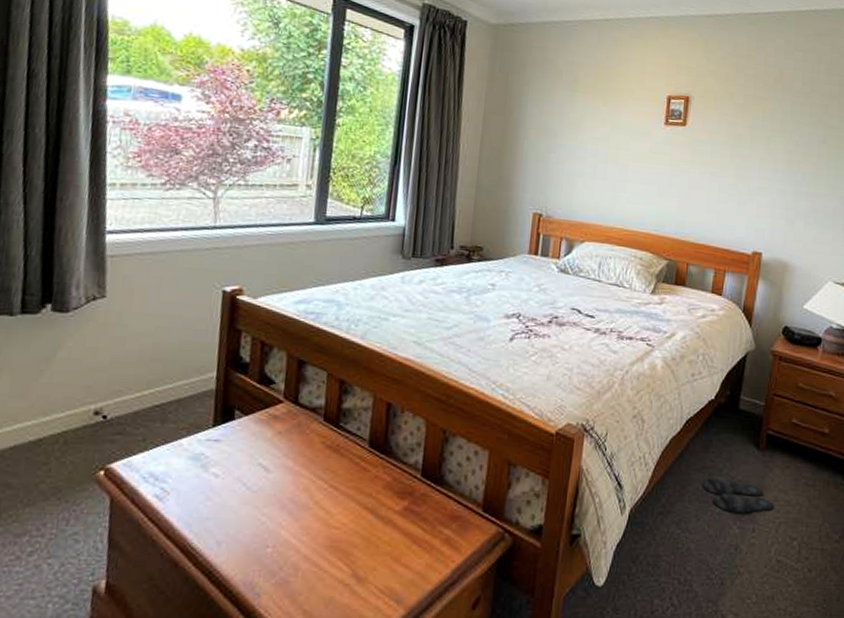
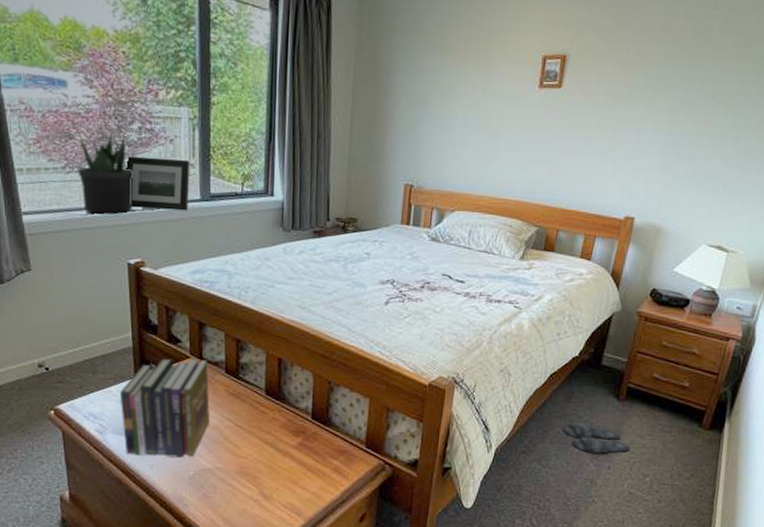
planter: none [178,148,244,237] -> present [77,132,134,216]
books: none [188,402,304,530] -> present [119,358,211,458]
picture frame: none [233,173,308,235] -> present [124,155,191,211]

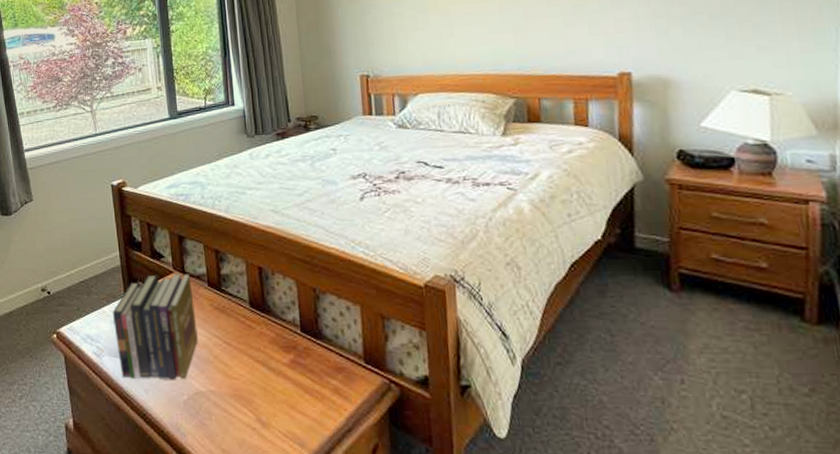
planter: present [77,132,134,216] -> none [64,71,112,144]
picture frame: present [124,155,191,211] -> none [103,84,159,134]
slippers: present [563,422,630,454] -> none [604,323,706,364]

